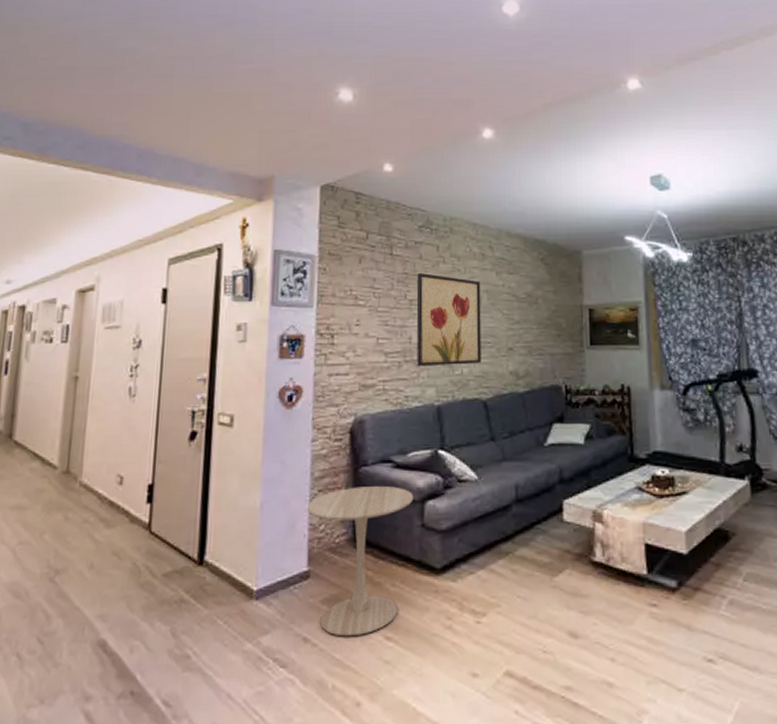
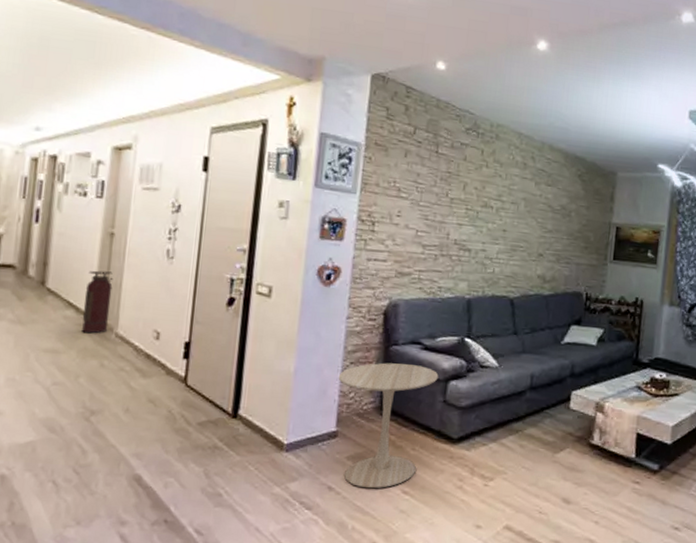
fire extinguisher: none [47,417,78,485] -> present [82,270,113,334]
wall art: present [416,273,481,367] -> none [452,174,520,265]

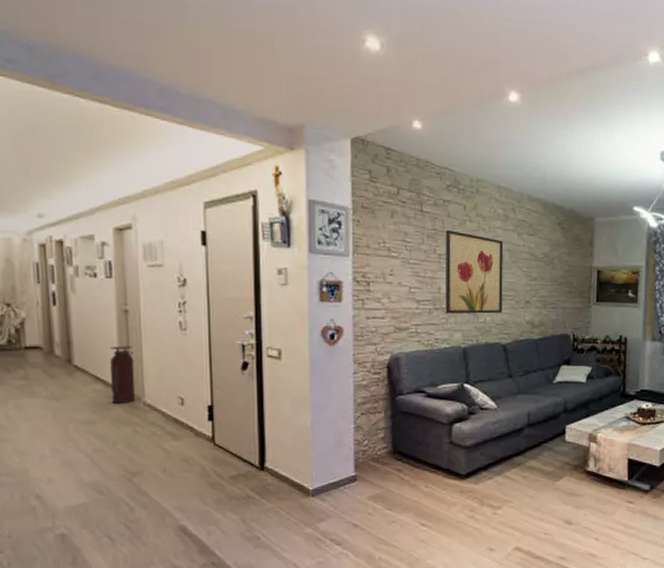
side table: present [338,362,439,489] -> none [351,410,443,524]
wall art: none [452,174,520,265] -> present [445,230,504,314]

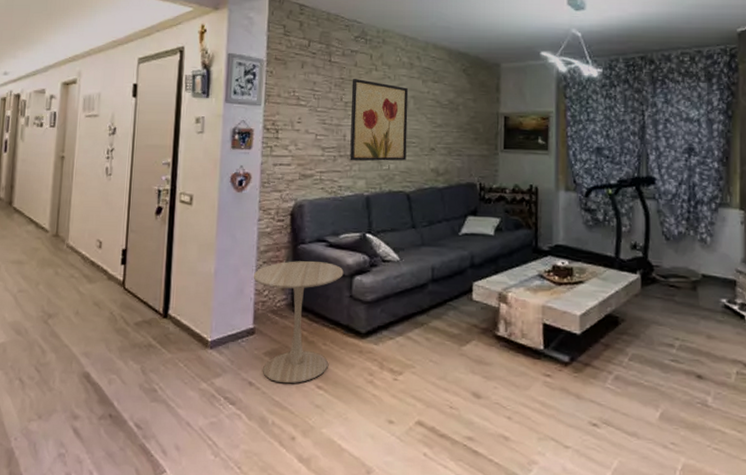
fire extinguisher: present [109,346,136,404] -> none [40,190,64,246]
side table: none [351,410,443,524] -> present [253,260,344,384]

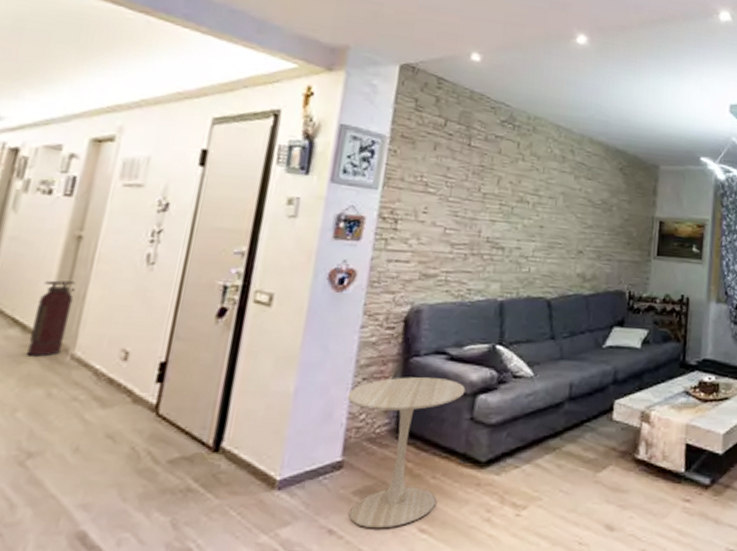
fire extinguisher: none [40,190,64,246] -> present [27,280,76,357]
wall art: present [350,79,409,161] -> none [483,168,559,263]

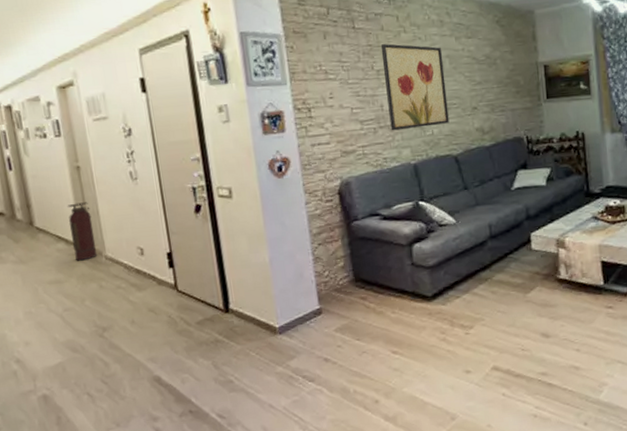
side table: present [347,376,466,529] -> none [310,235,402,355]
wall art: none [483,168,559,263] -> present [380,44,449,131]

